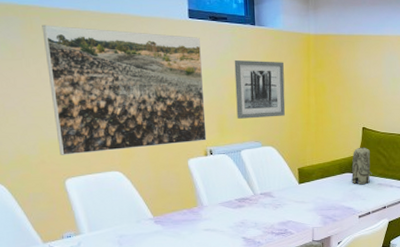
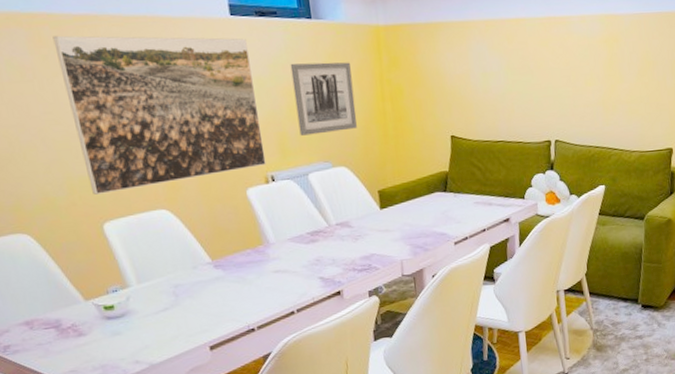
toy elephant: present [351,147,372,184] -> none [441,159,466,205]

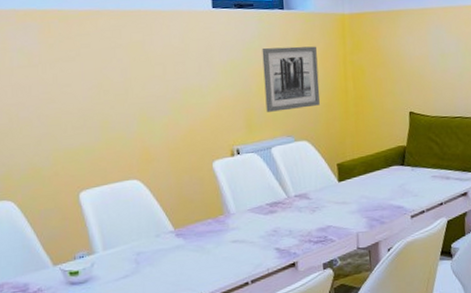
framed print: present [52,35,266,195] -> none [60,27,233,166]

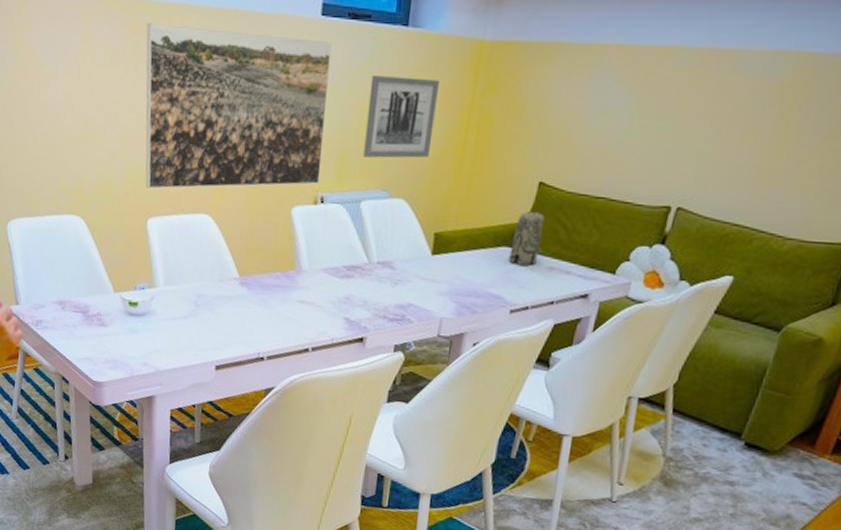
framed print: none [60,27,233,166] -> present [145,23,332,189]
toy elephant: none [399,134,424,178] -> present [509,210,544,265]

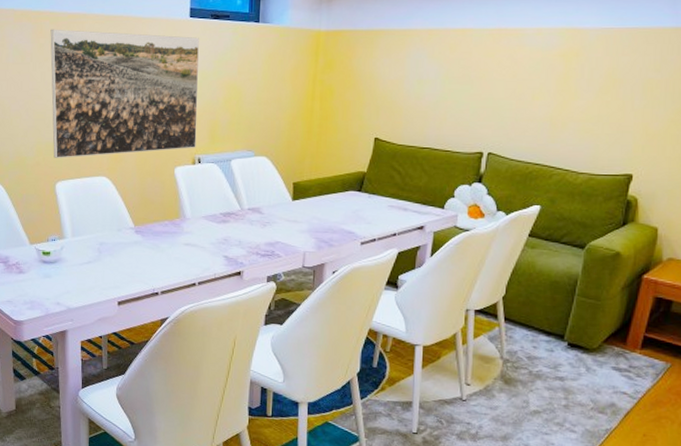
wall art: present [363,74,439,158] -> none [230,60,287,125]
toy elephant: present [509,210,544,265] -> none [356,161,382,205]

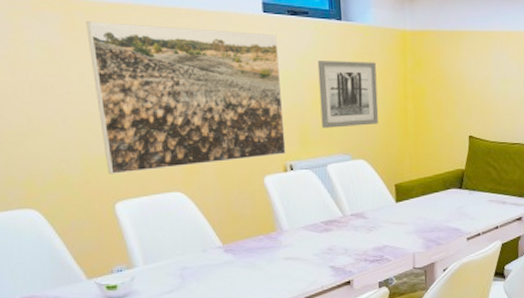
wall art: none [230,60,287,125] -> present [317,60,379,128]

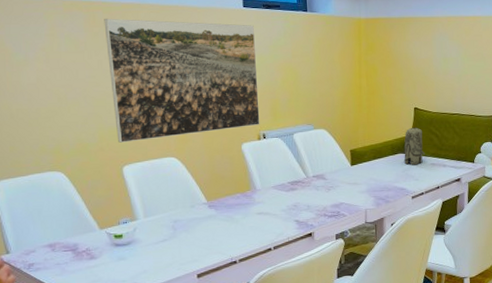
wall art: present [317,60,379,128] -> none [287,45,337,103]
toy elephant: none [457,158,481,201] -> present [404,127,425,165]

